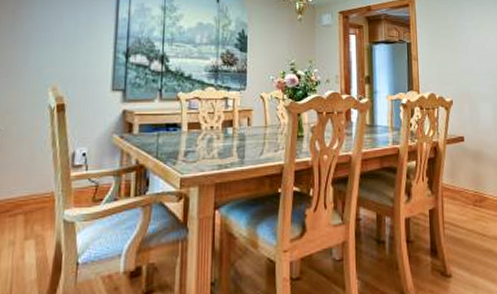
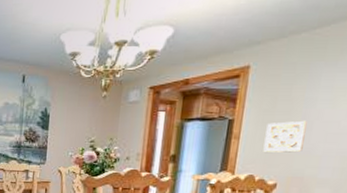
wall ornament: none [436,44,465,73] -> present [263,120,307,153]

